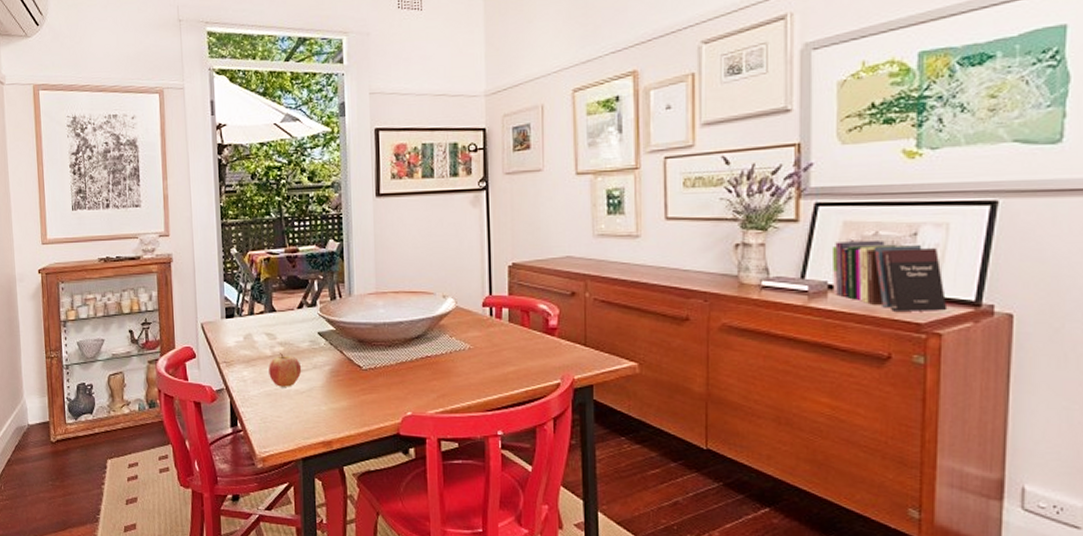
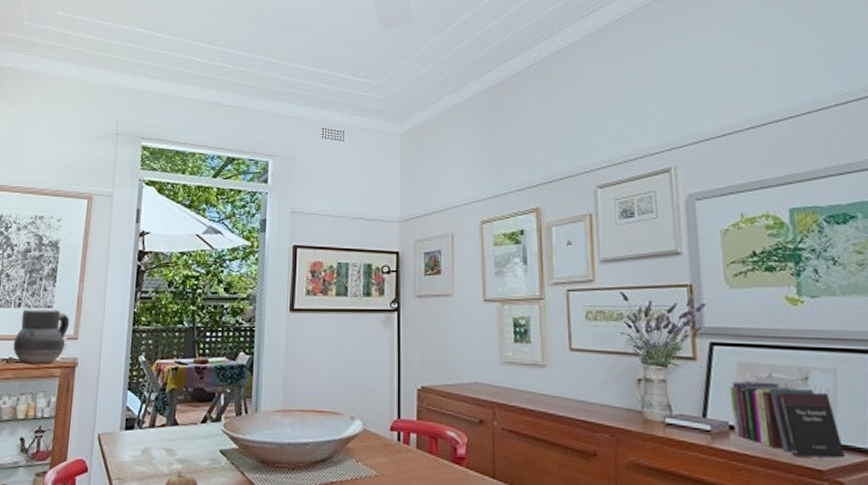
ceramic jug: none [108,209,159,263] -> present [13,309,69,366]

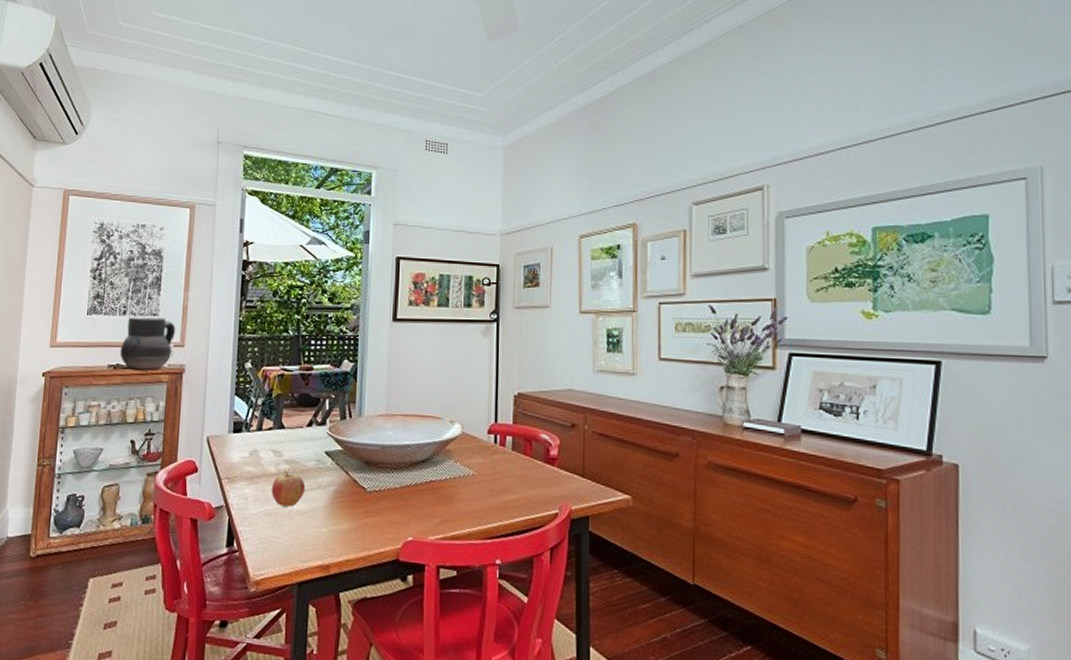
books: present [729,382,846,459] -> none [804,389,904,459]

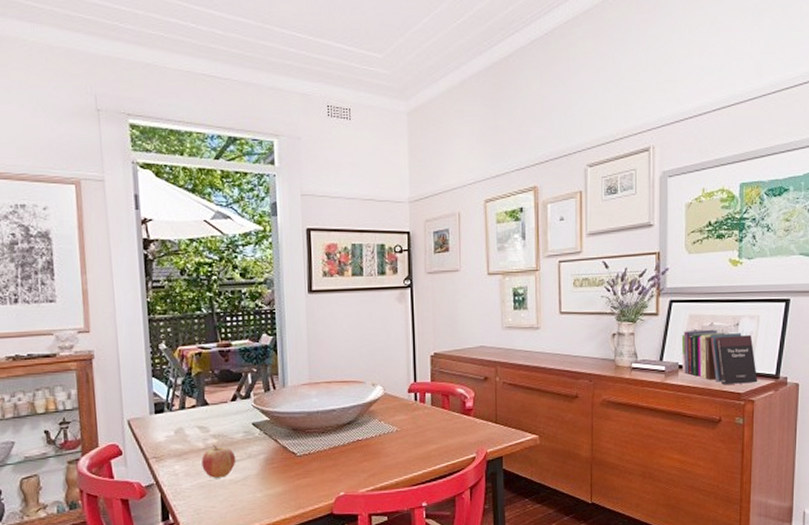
ceramic jug: present [120,317,175,372] -> none [17,304,77,361]
books: none [804,389,904,459] -> present [681,329,758,384]

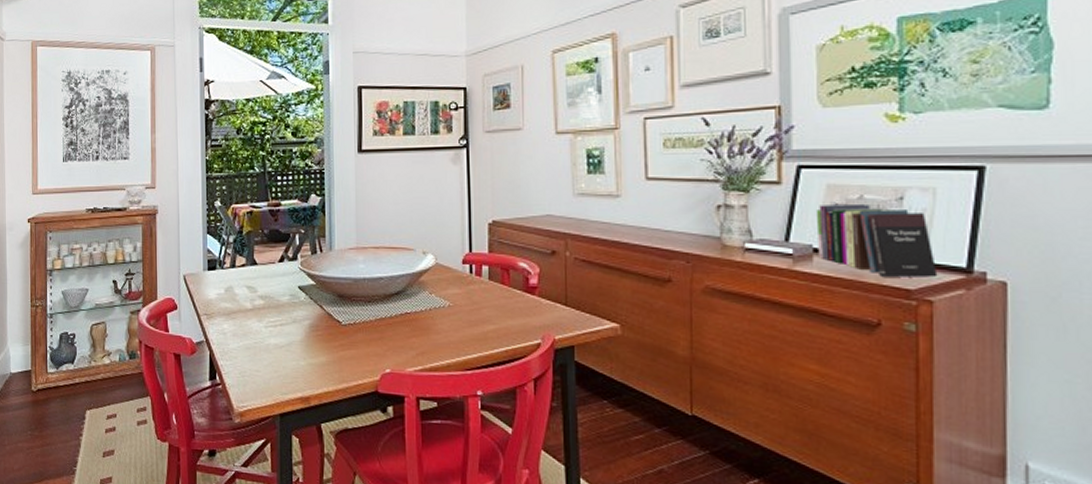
fruit: present [201,445,236,478] -> none [249,306,282,341]

